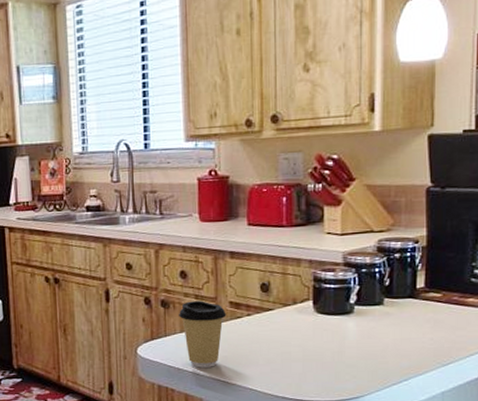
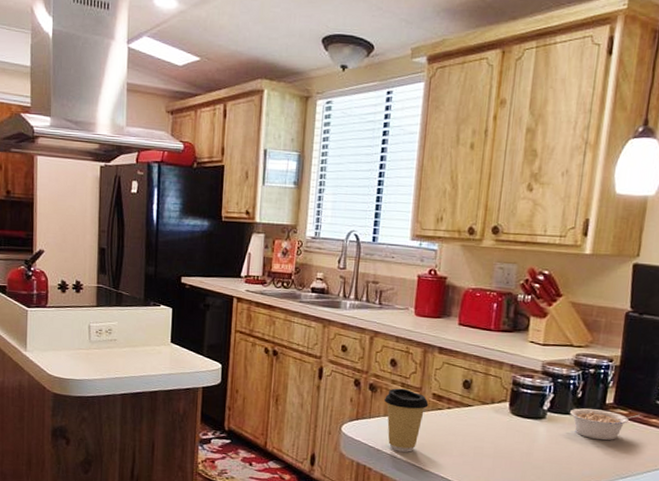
legume: none [379,295,456,329] -> present [570,408,641,441]

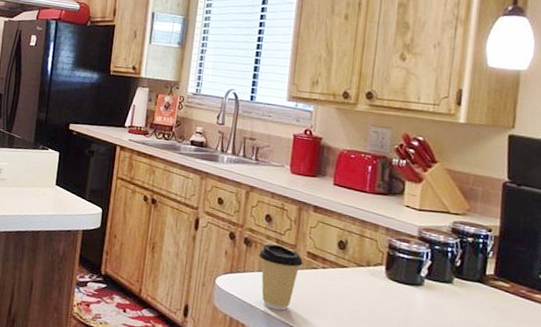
legume: present [570,408,641,441] -> none [449,277,524,314]

